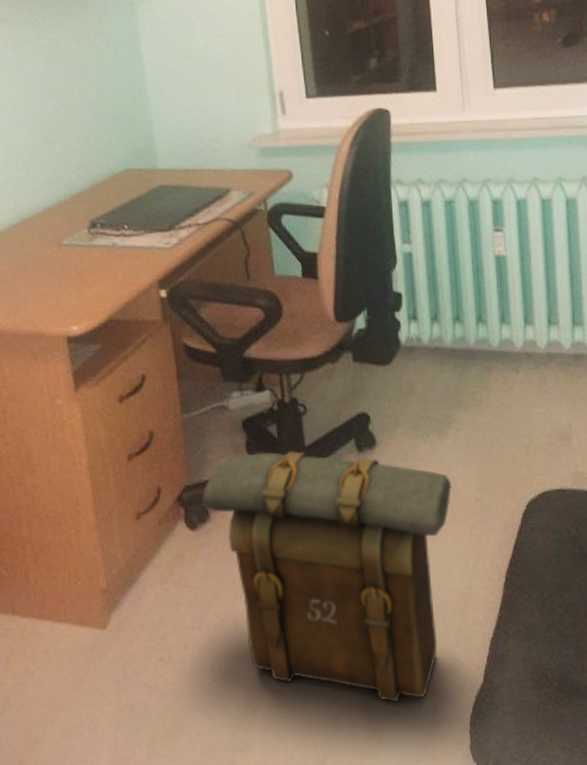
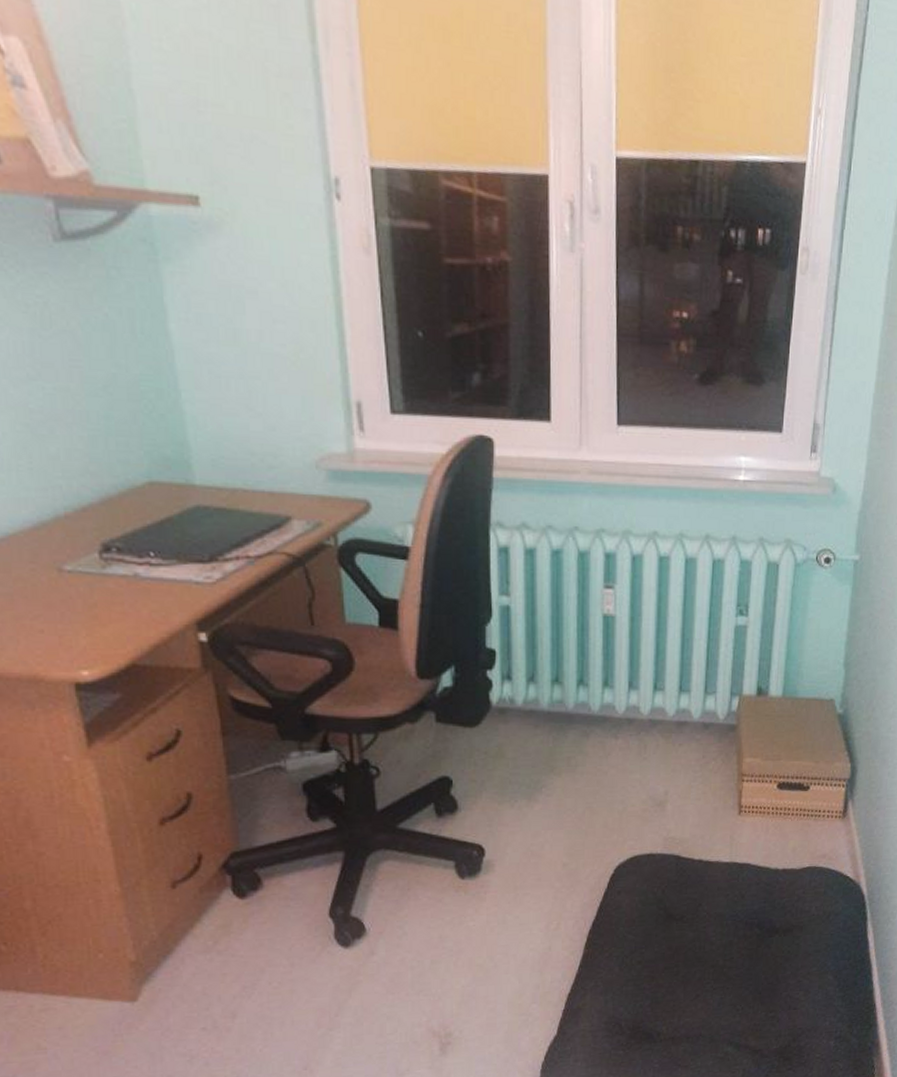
backpack: present [200,451,452,704] -> none [251,816,539,1058]

